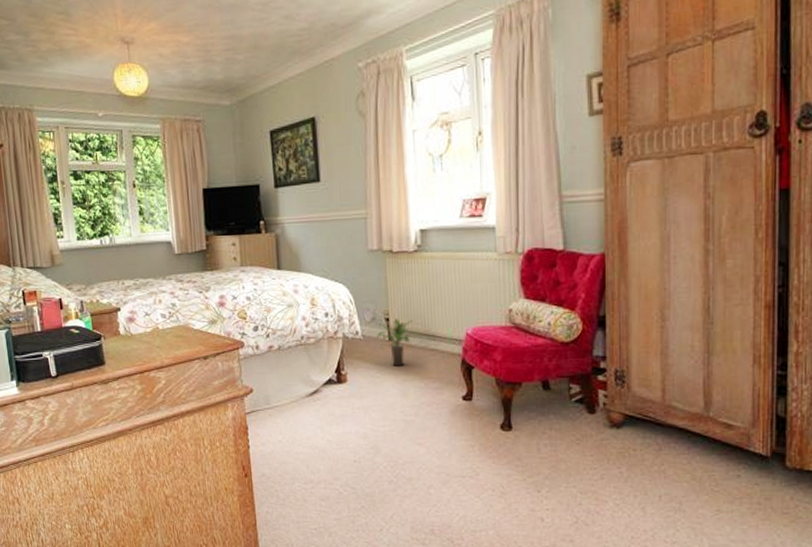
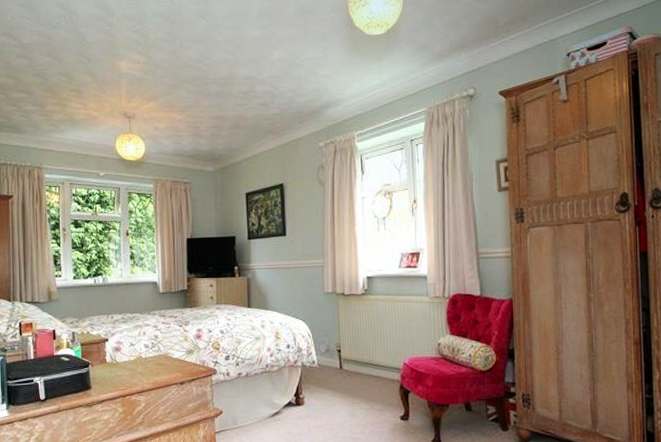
potted plant: present [376,317,414,368] -> none [330,349,361,392]

